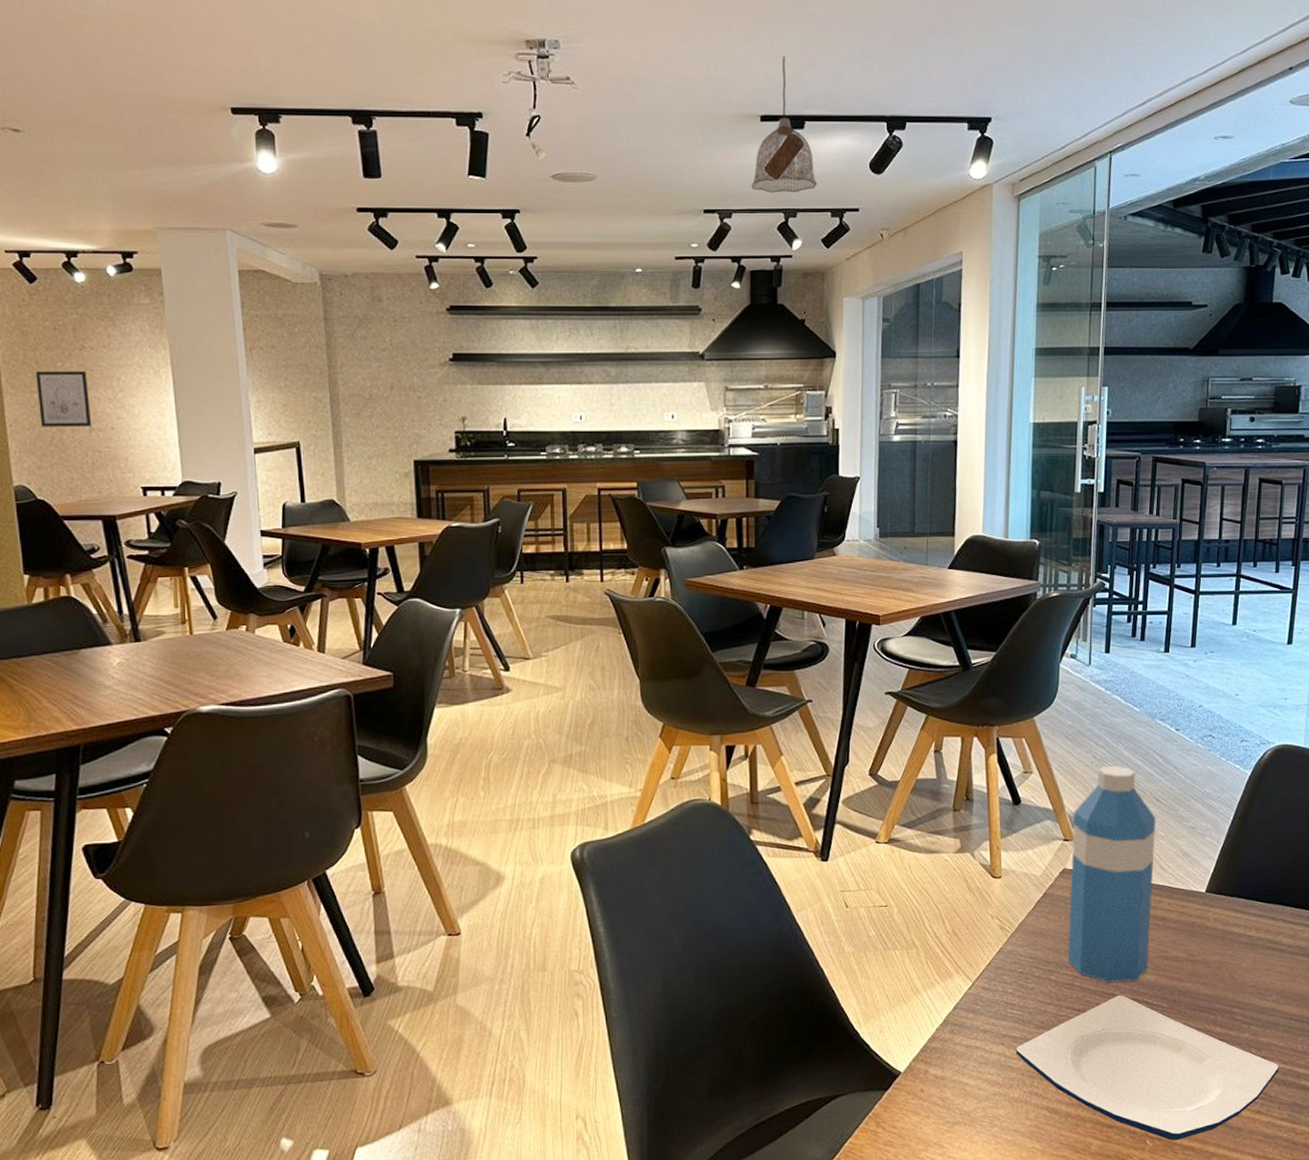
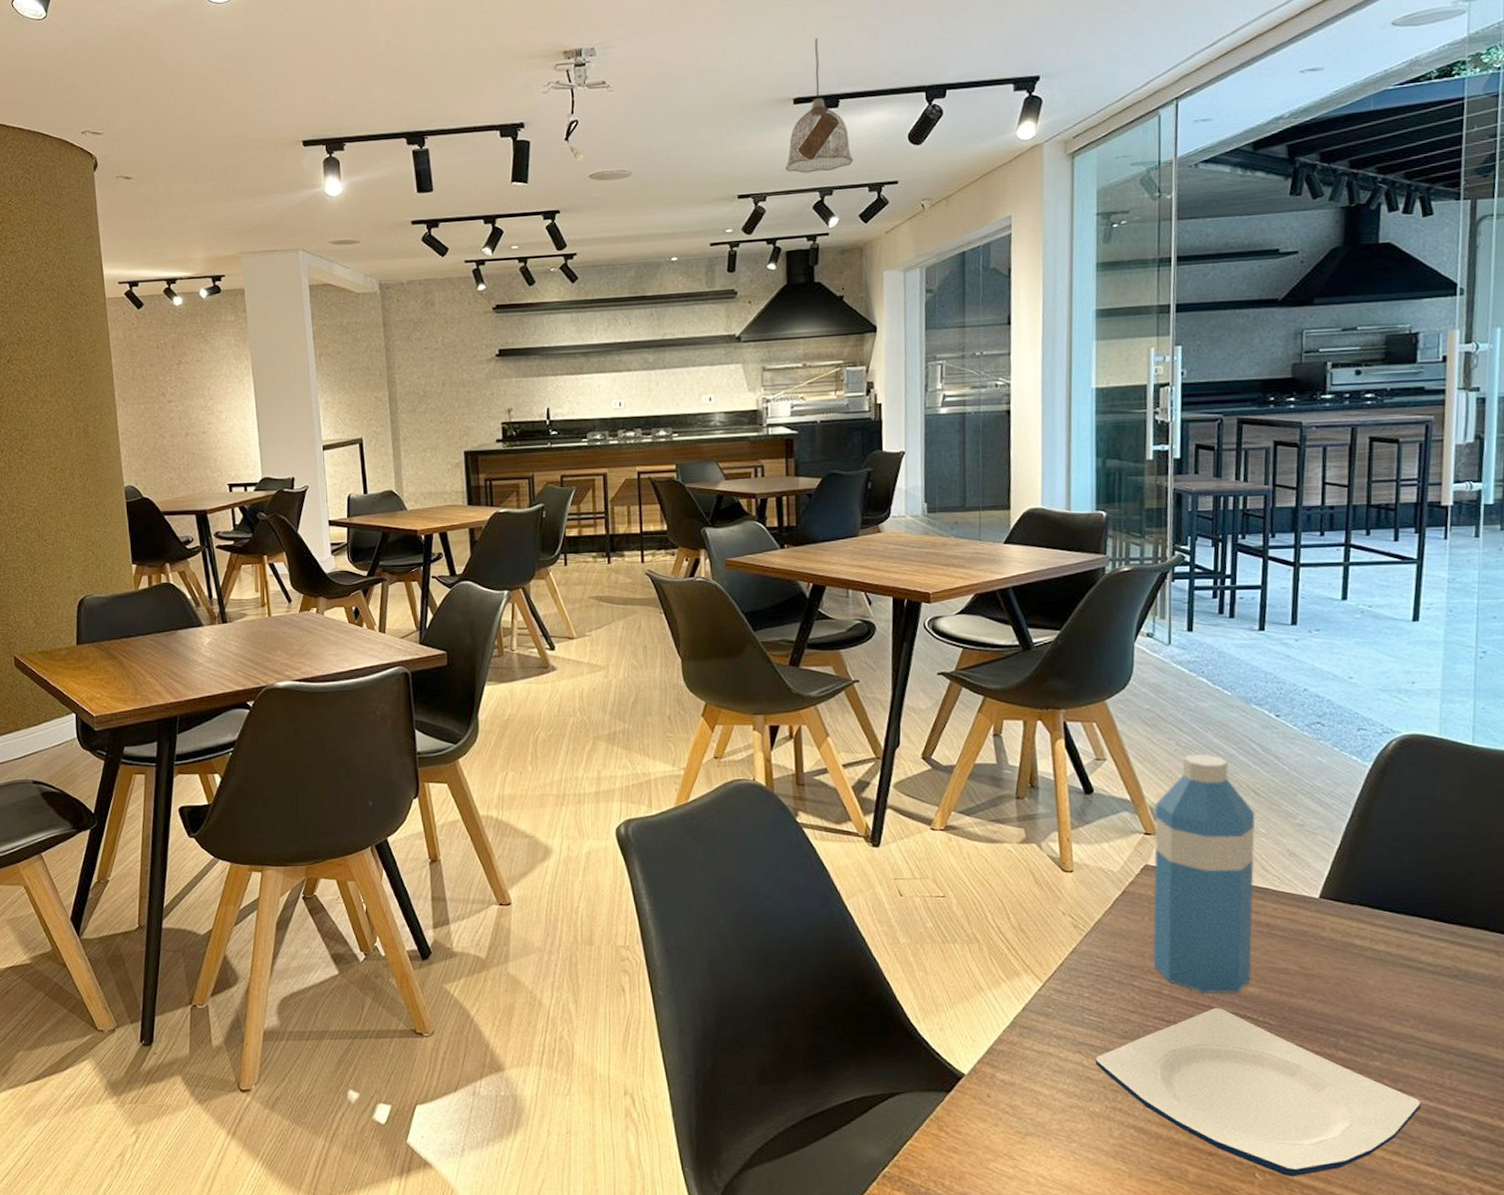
wall art: present [36,370,92,427] -> none [142,382,188,434]

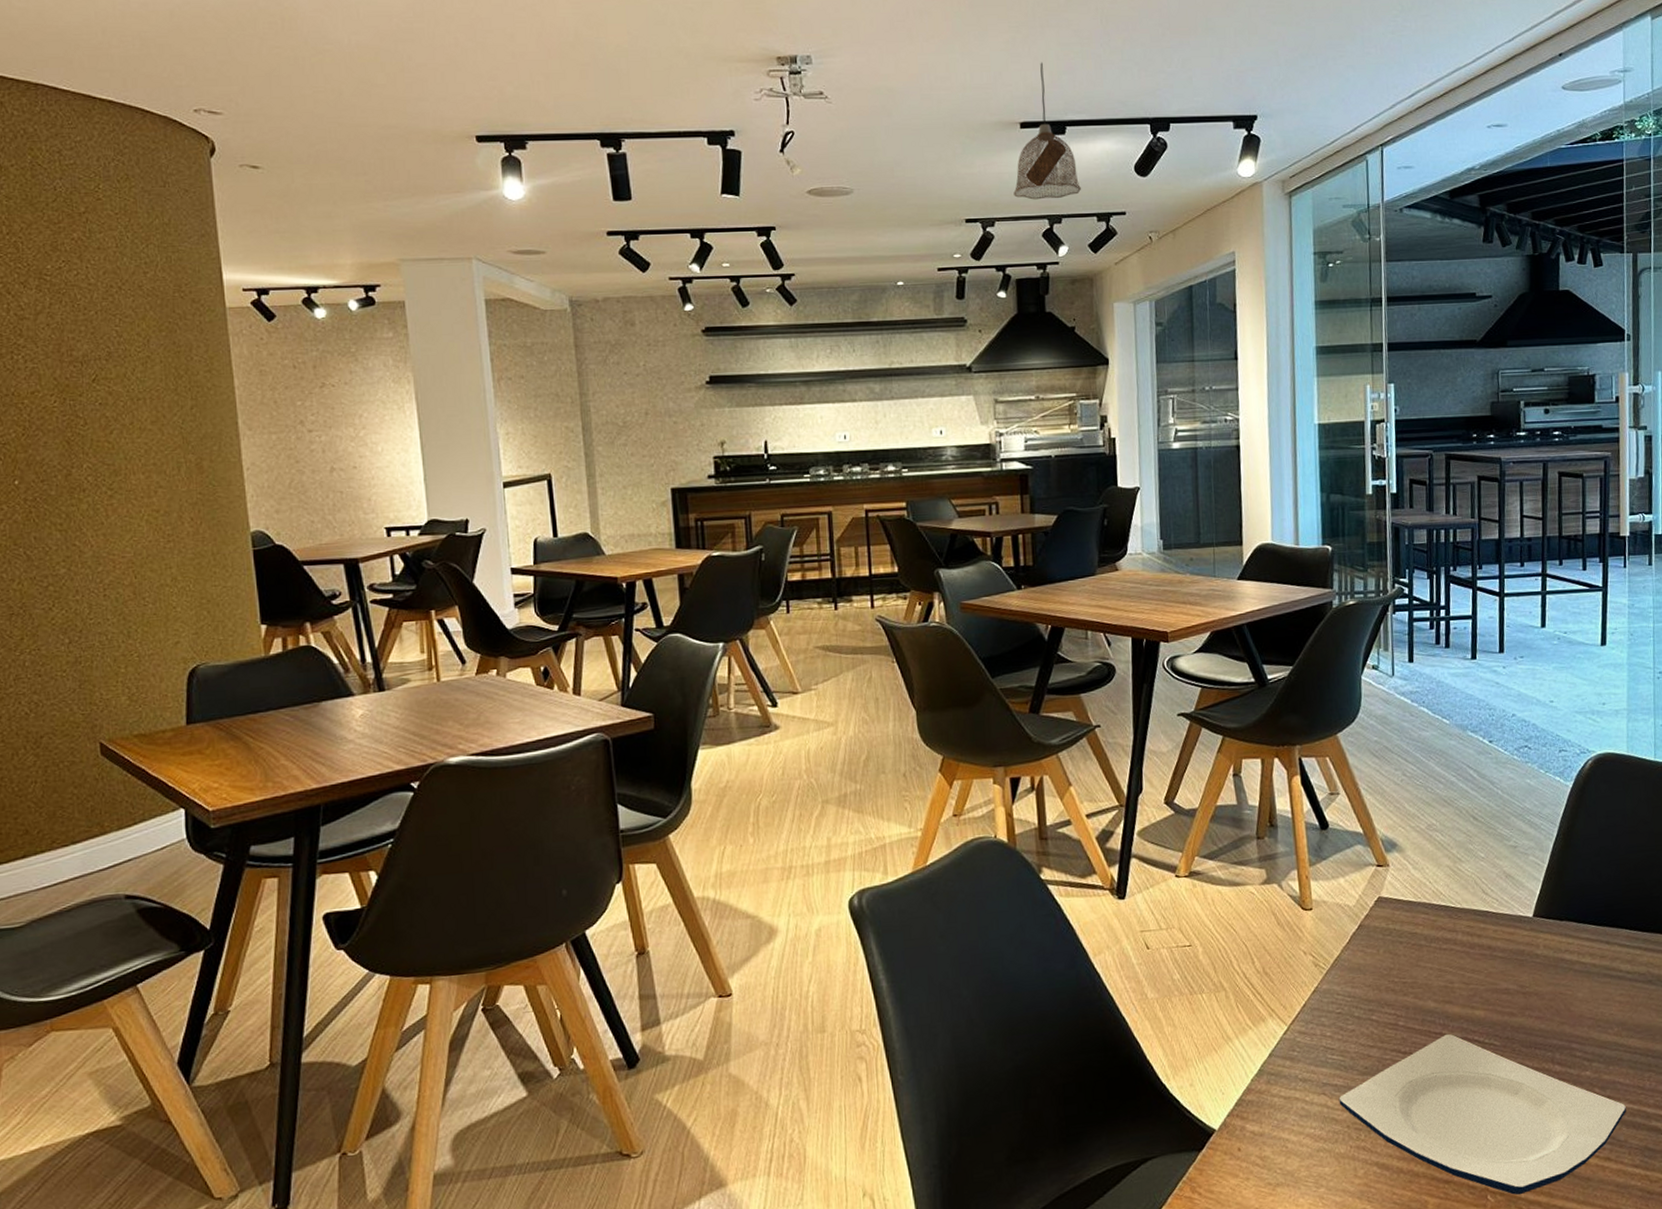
water bottle: present [1153,754,1255,993] -> none [1386,782,1477,1021]

